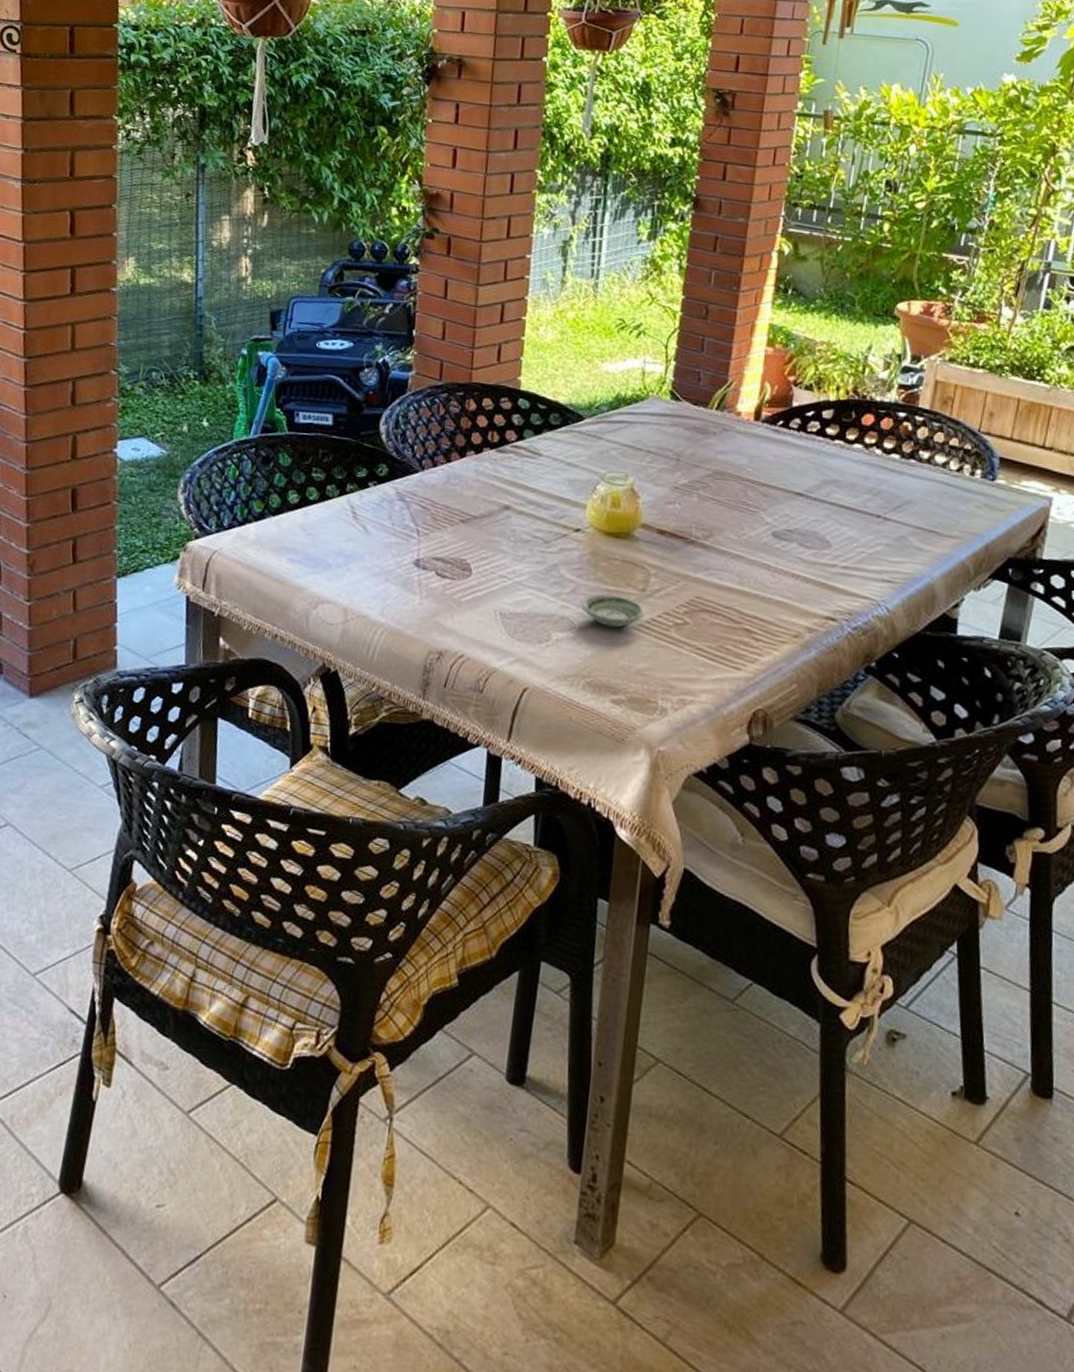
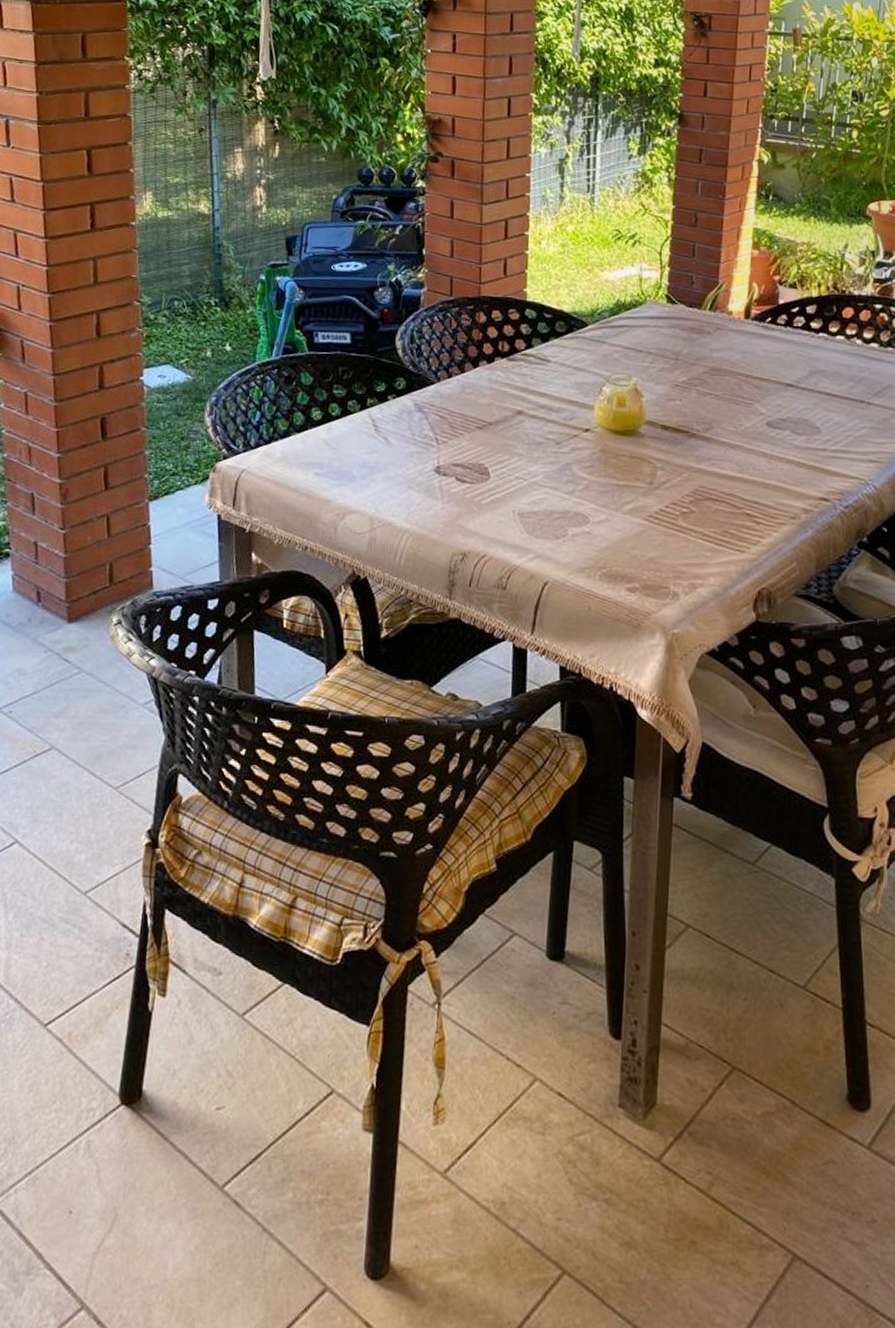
saucer: present [581,593,645,628] -> none [594,488,654,520]

